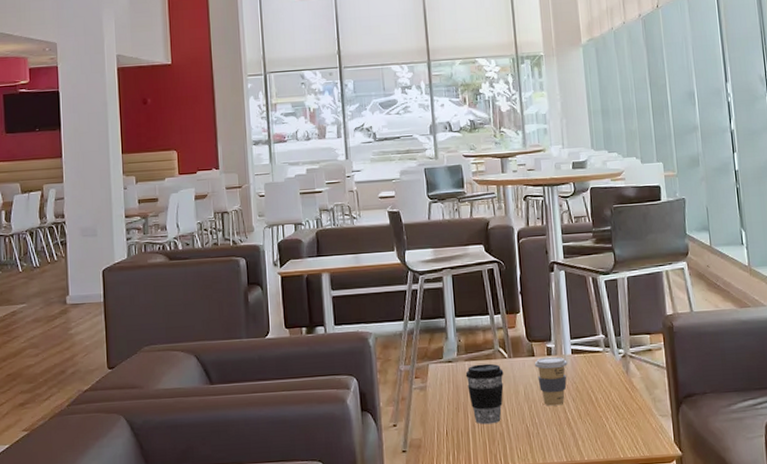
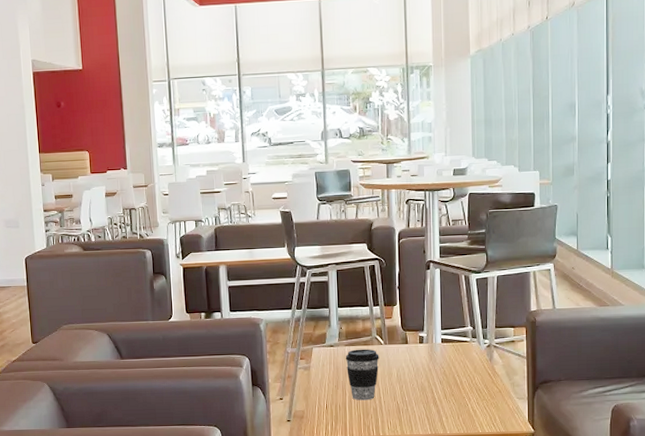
coffee cup: present [534,356,568,406] -> none [407,344,437,387]

